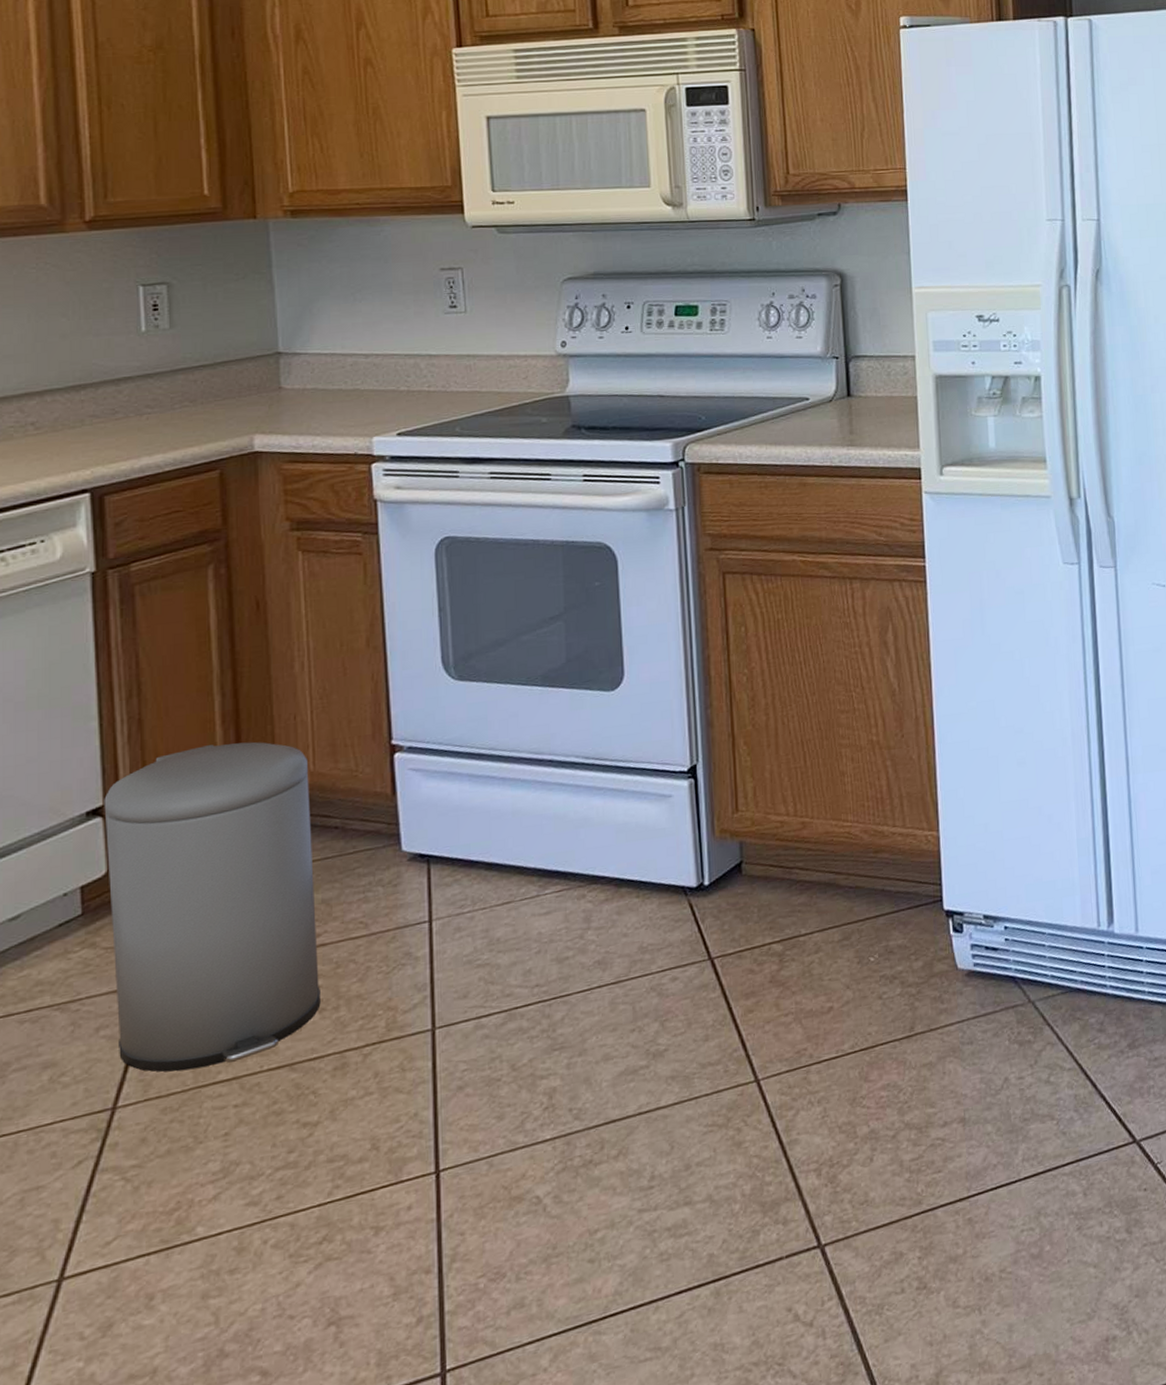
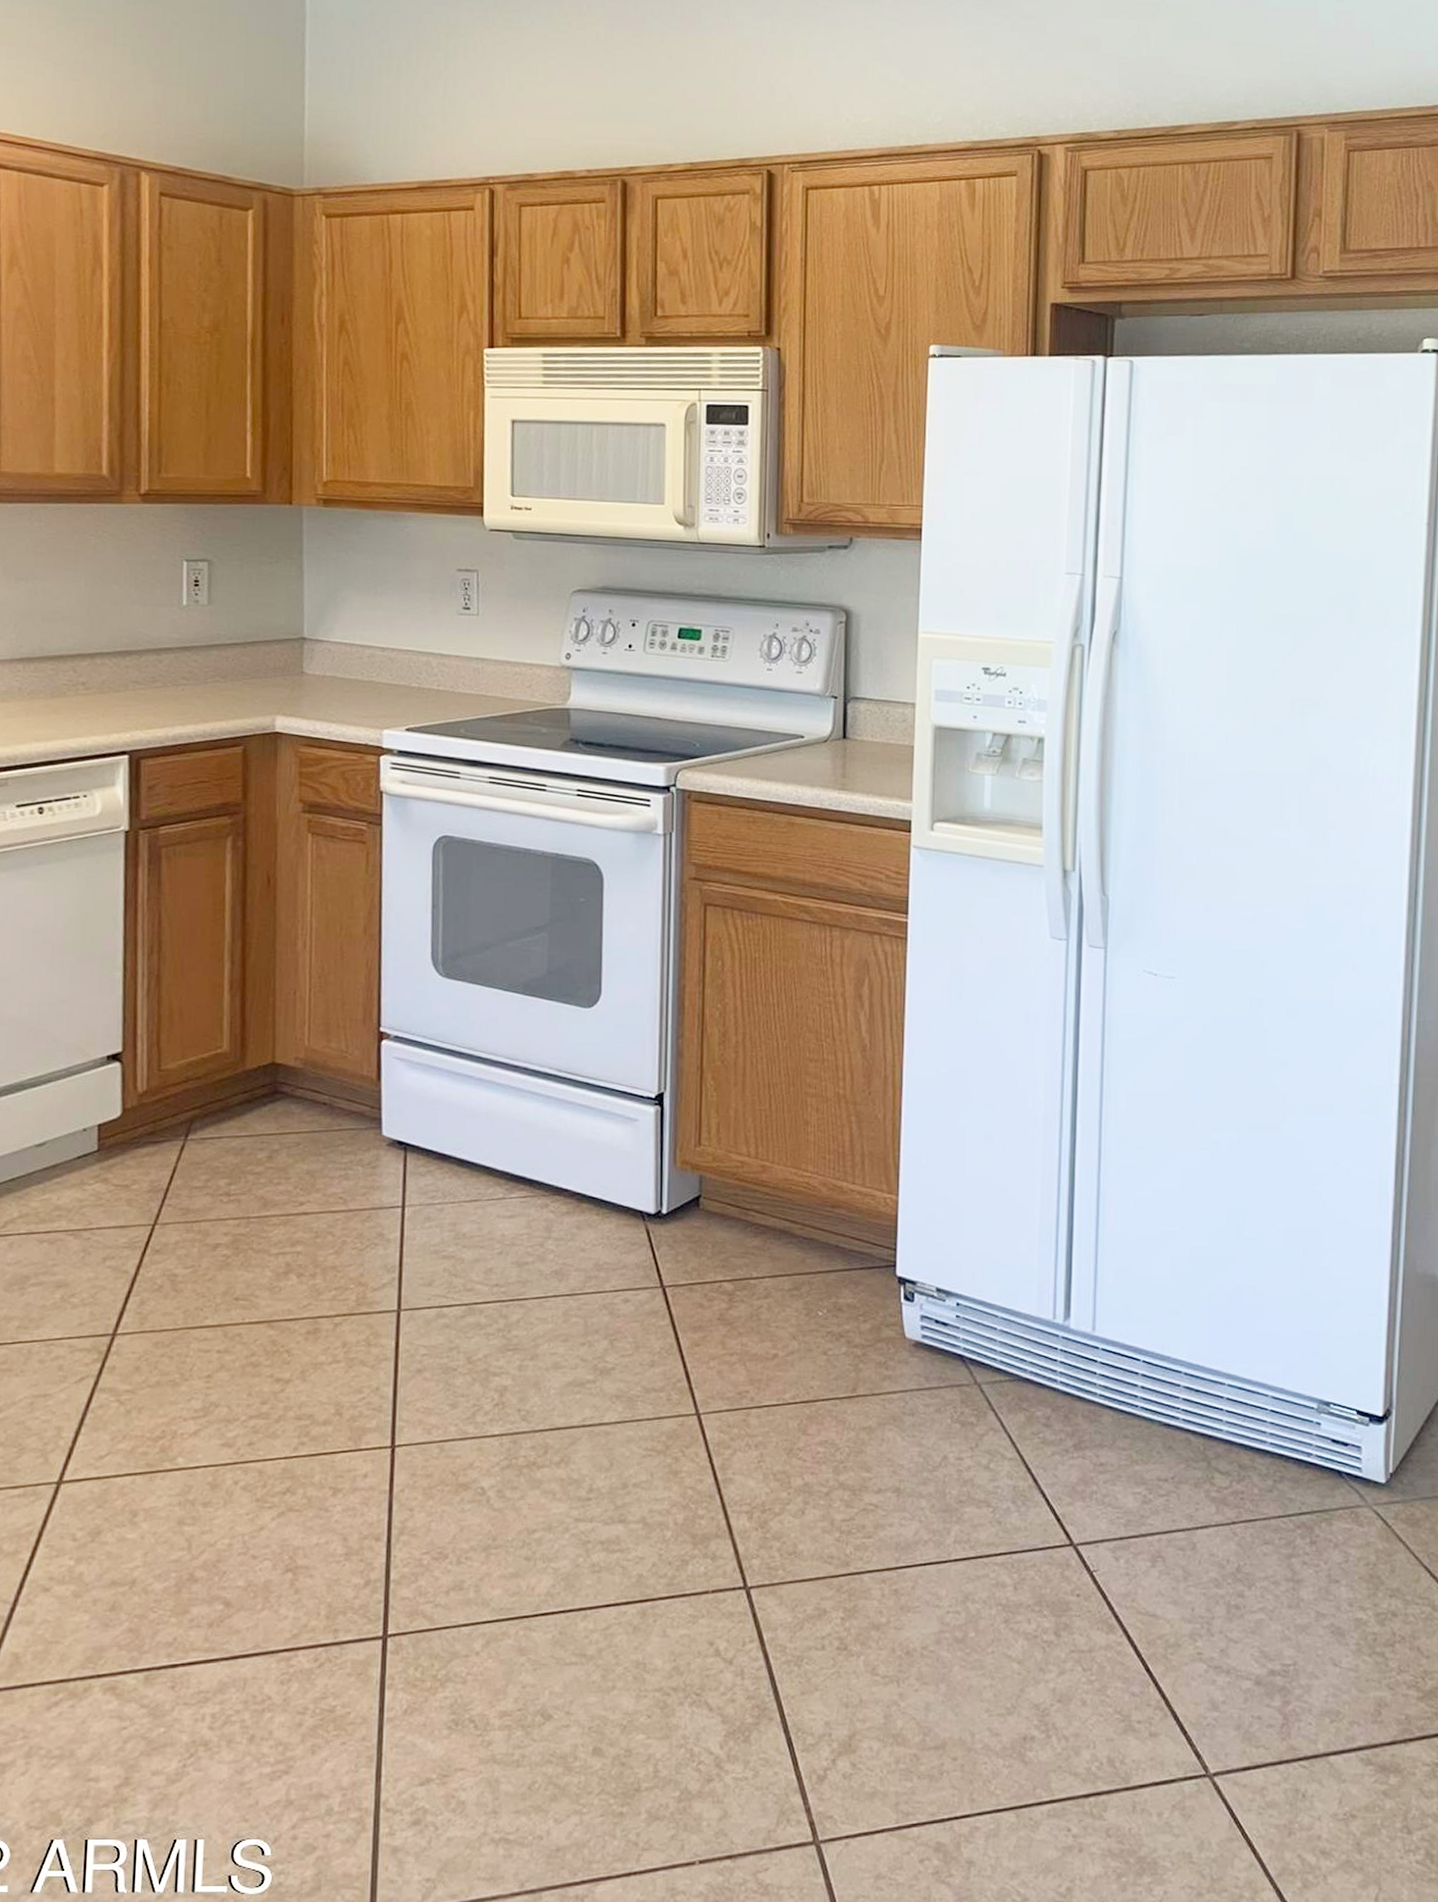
pedal bin: present [104,742,321,1072] -> none [121,1008,304,1310]

